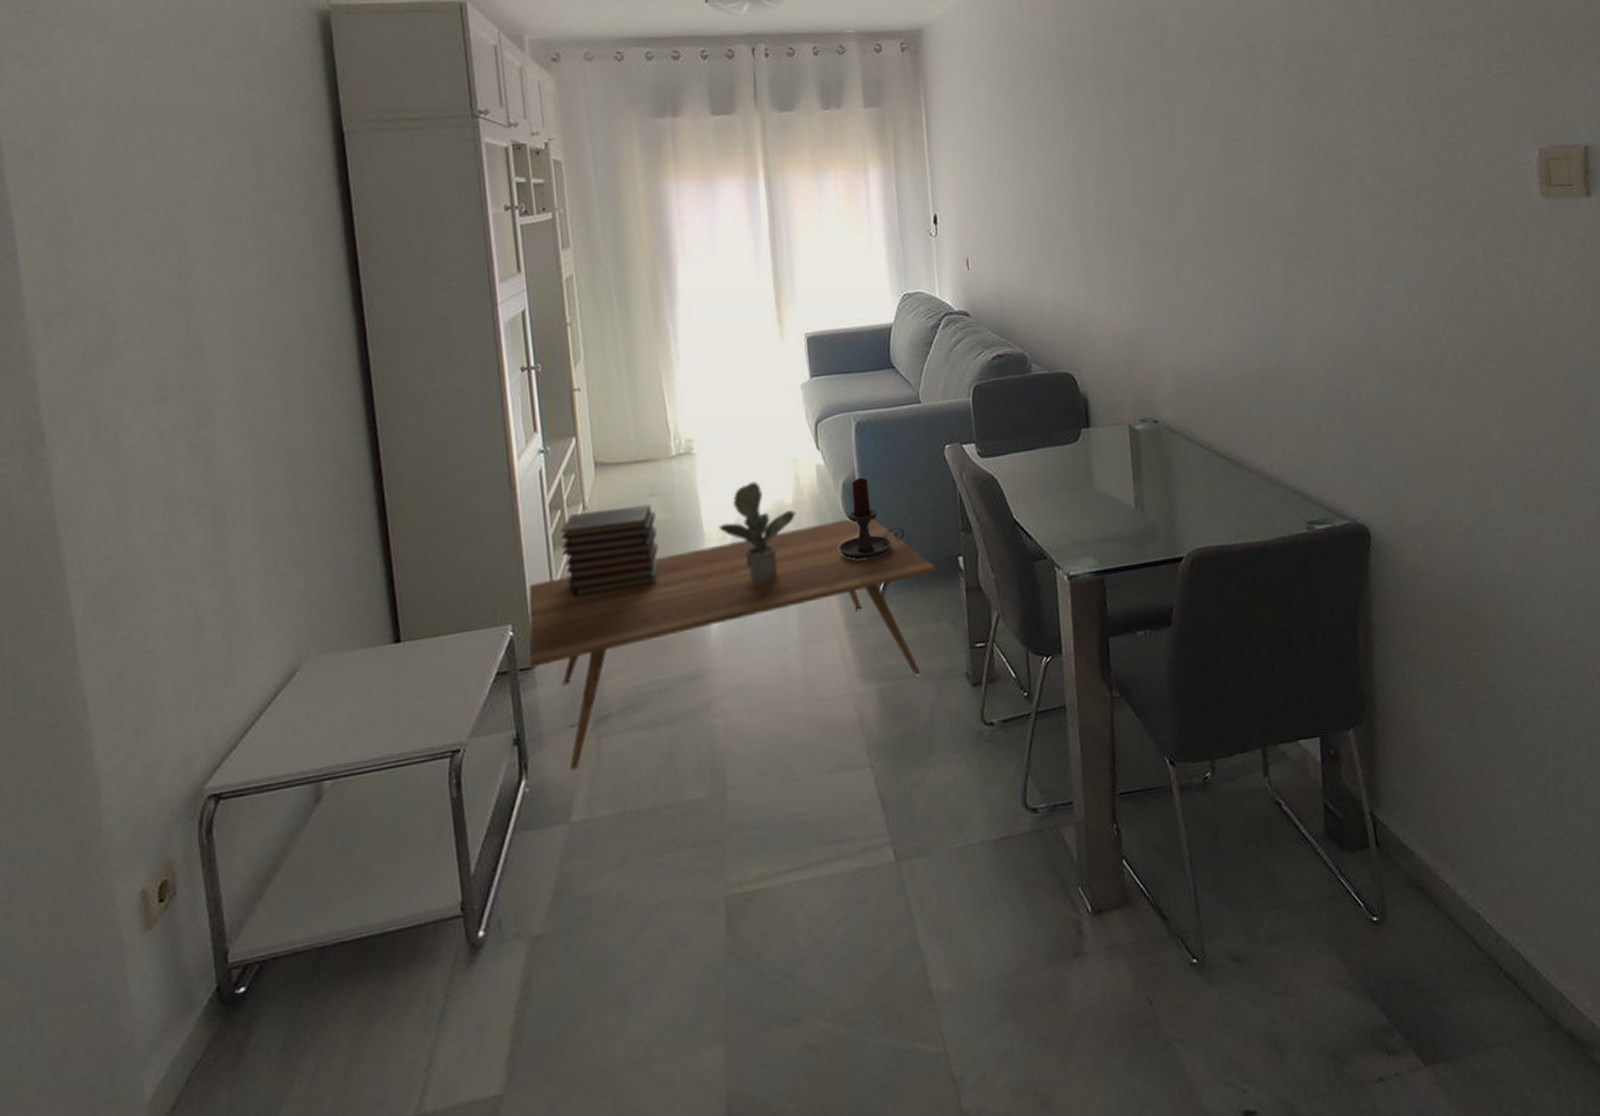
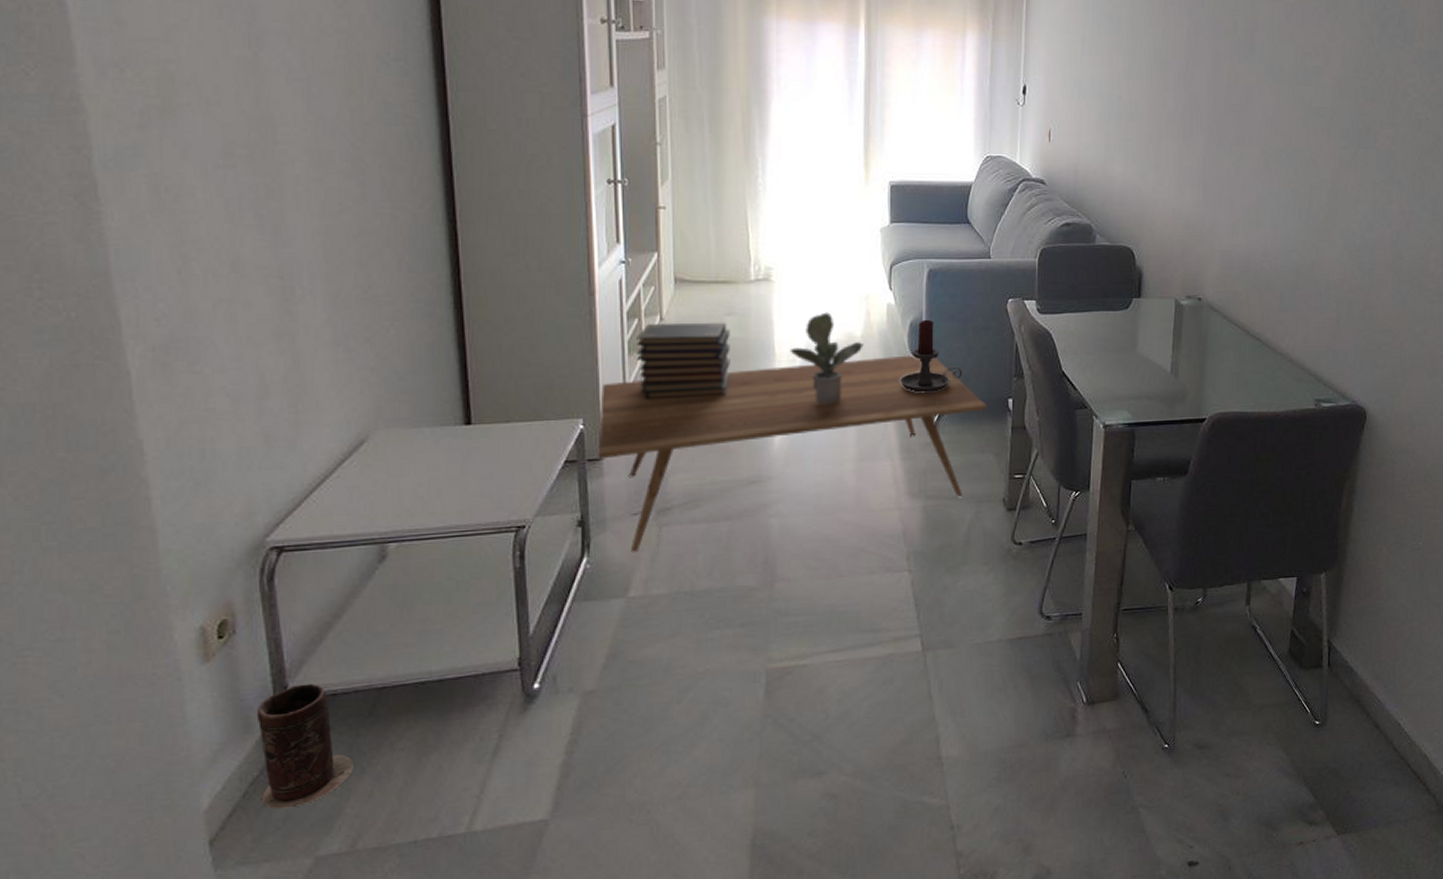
vase: none [198,947,297,1098] -> present [256,683,353,809]

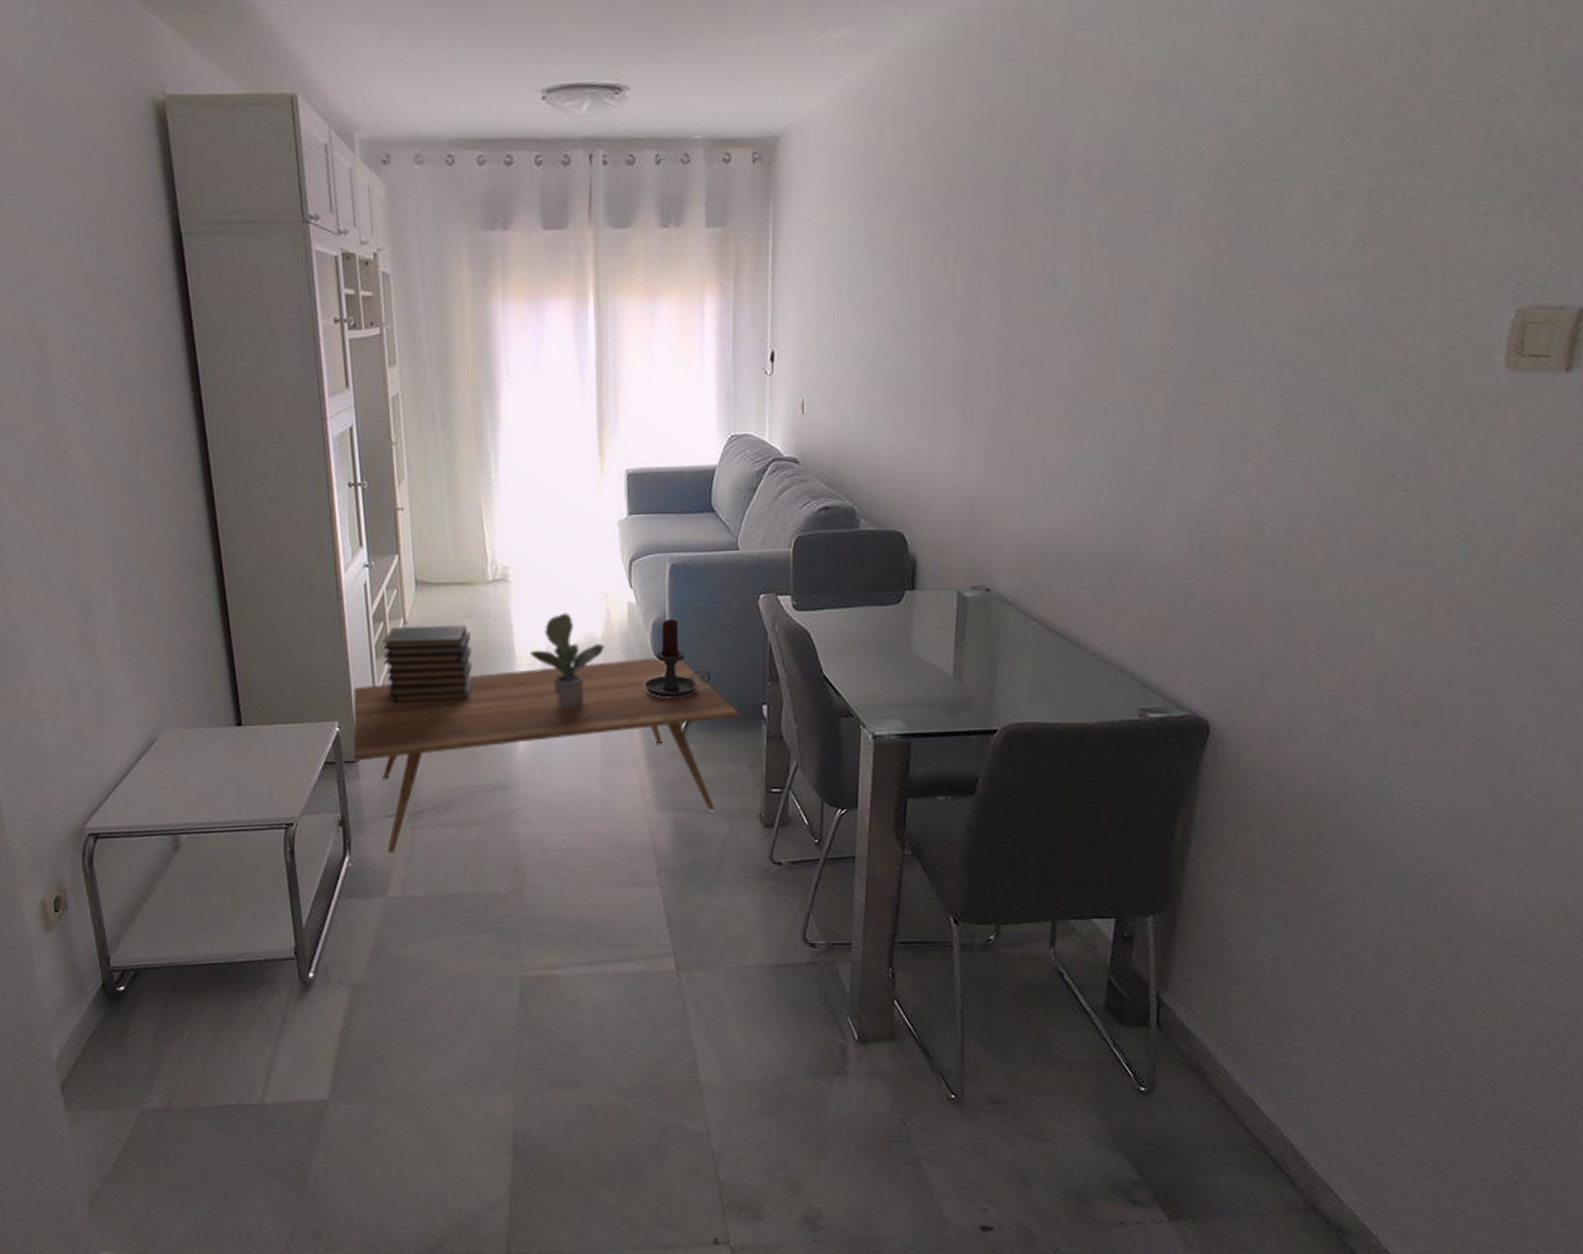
vase: present [256,683,353,809] -> none [88,957,166,1065]

